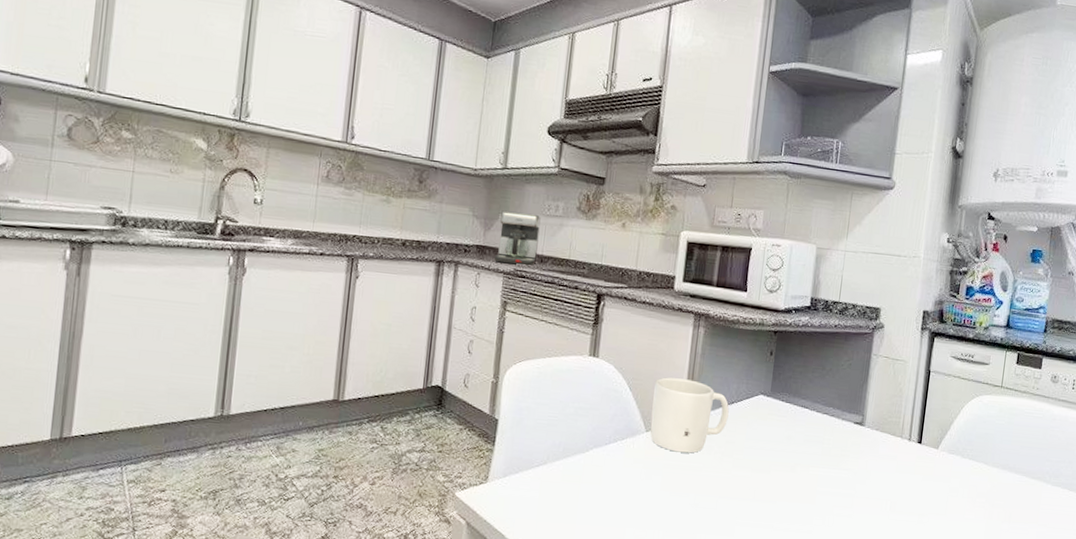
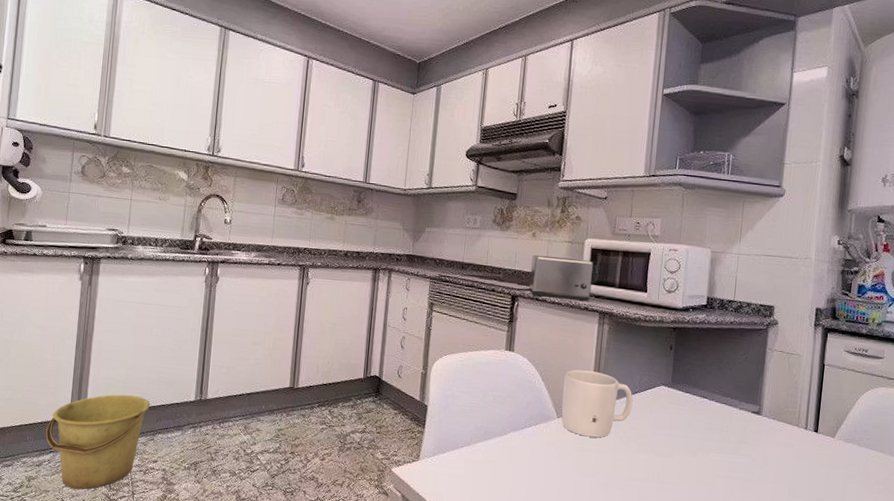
bucket: none [18,410,157,527] -> present [46,394,150,489]
coffee maker: present [494,211,541,266] -> none [422,225,461,272]
toaster: none [616,247,690,302] -> present [528,254,594,302]

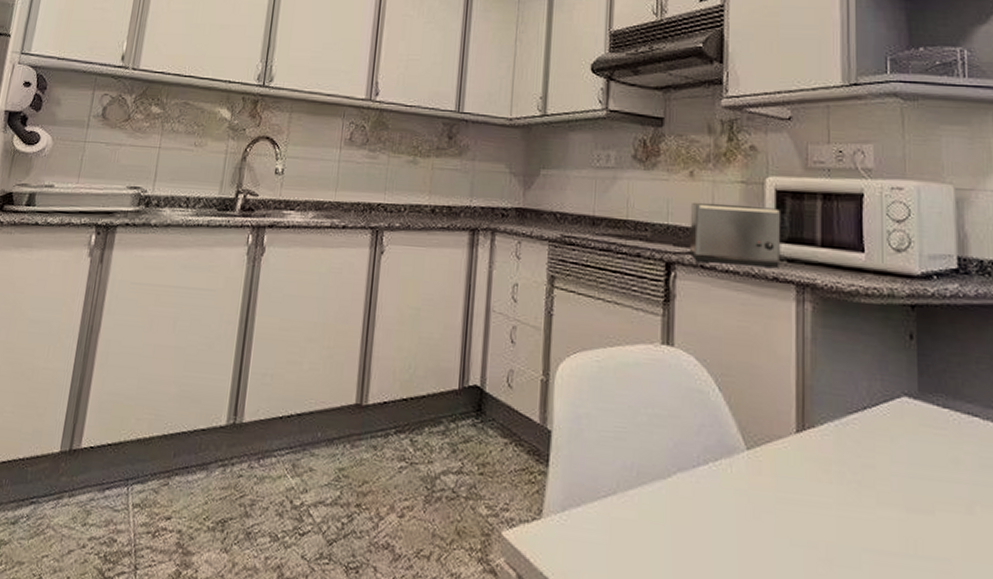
bucket: present [46,394,150,489] -> none [27,417,167,561]
mug: present [561,369,633,438] -> none [751,372,861,483]

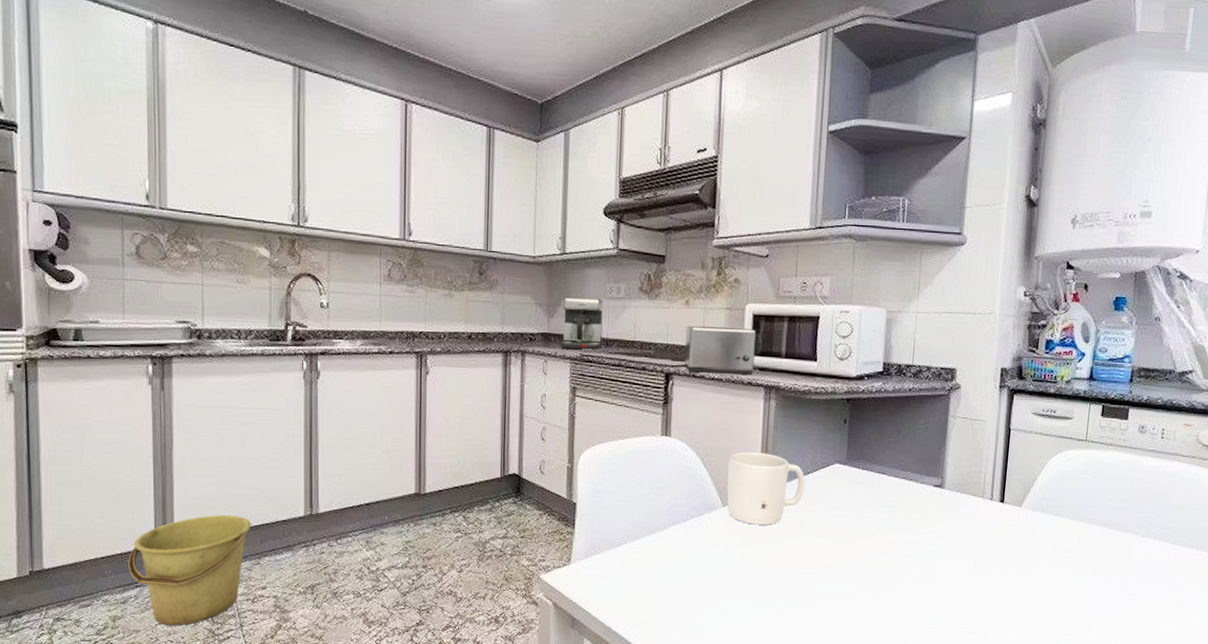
bucket: none [27,417,167,561] -> present [128,514,251,626]
coffee maker: none [537,166,589,231] -> present [560,297,603,350]
mug: none [751,372,861,483] -> present [727,452,805,525]

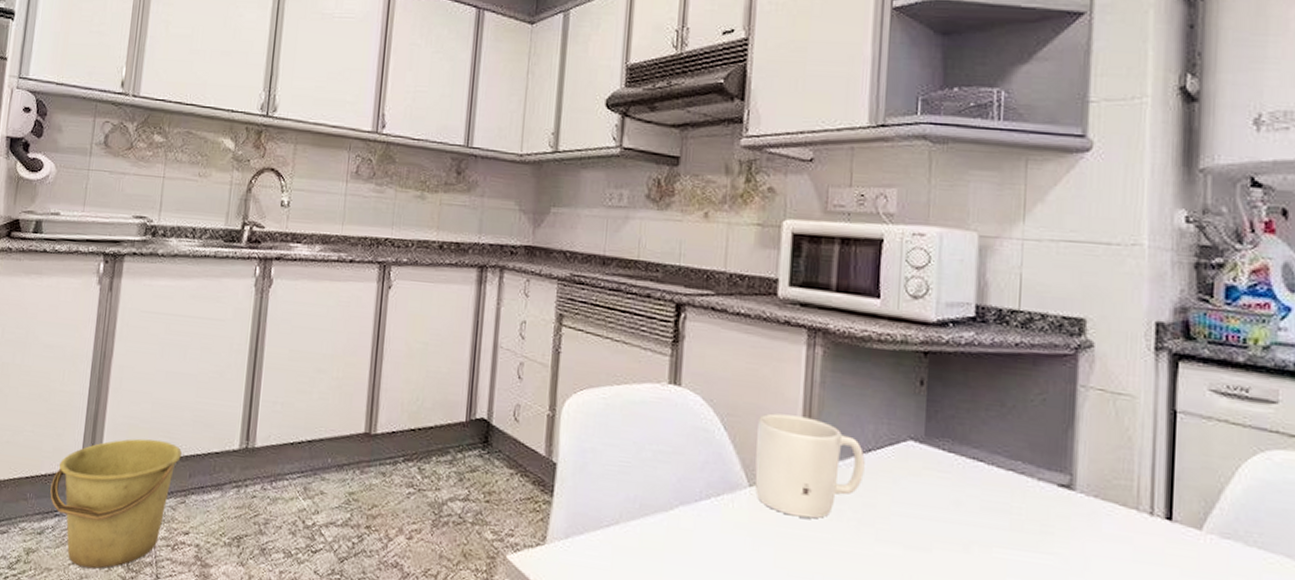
coffee maker: present [560,297,603,350] -> none [546,204,601,270]
toaster: present [684,325,757,376] -> none [700,243,797,313]

